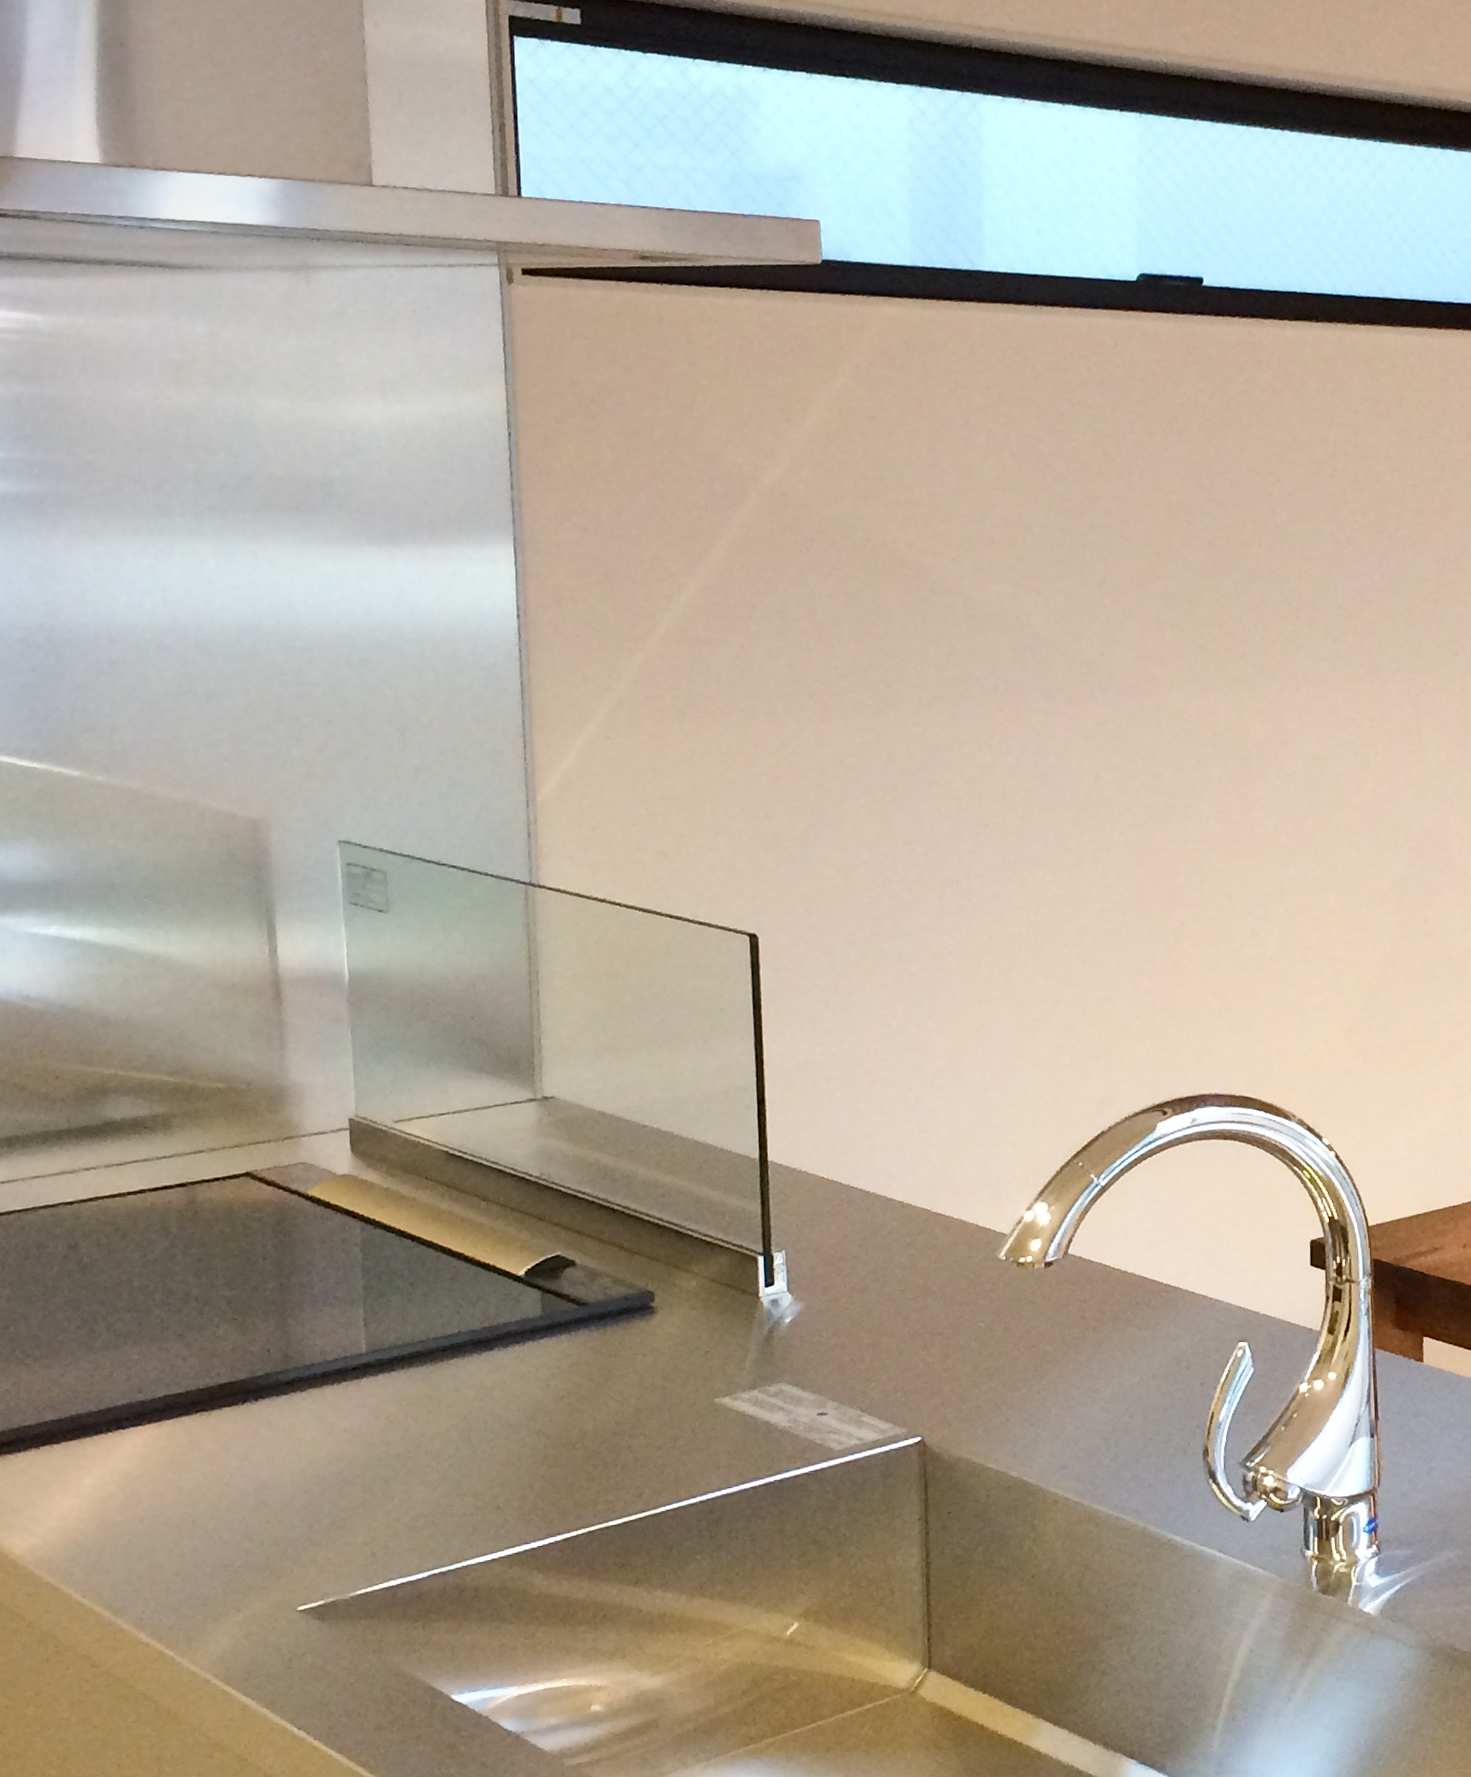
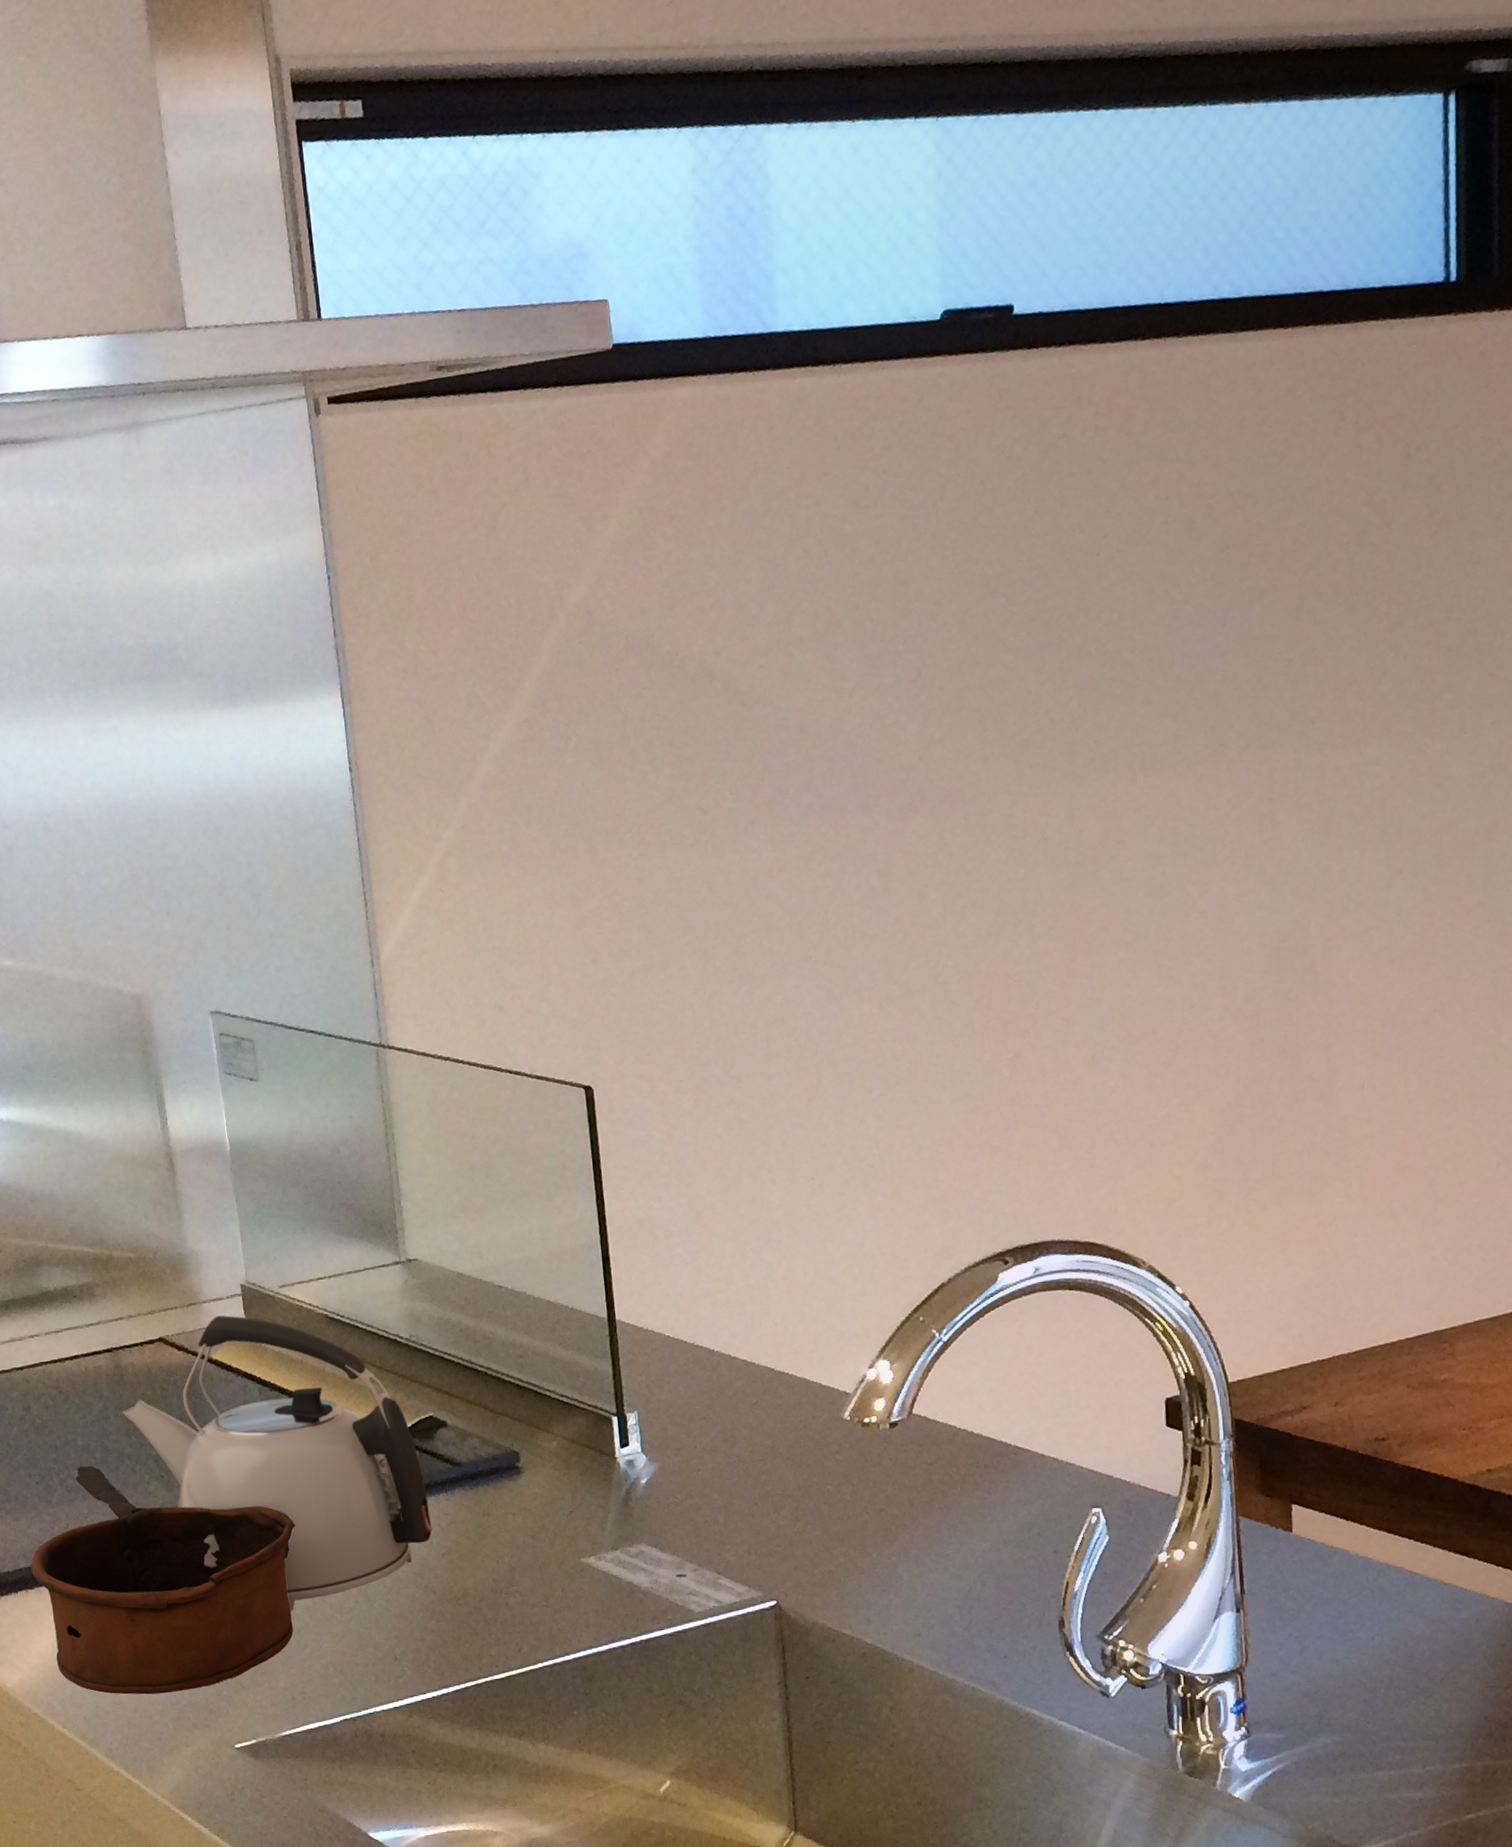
cooking pot: none [60,1308,392,1557] -> present [31,1466,296,1695]
kettle: none [193,1149,551,1461] -> present [122,1315,433,1611]

